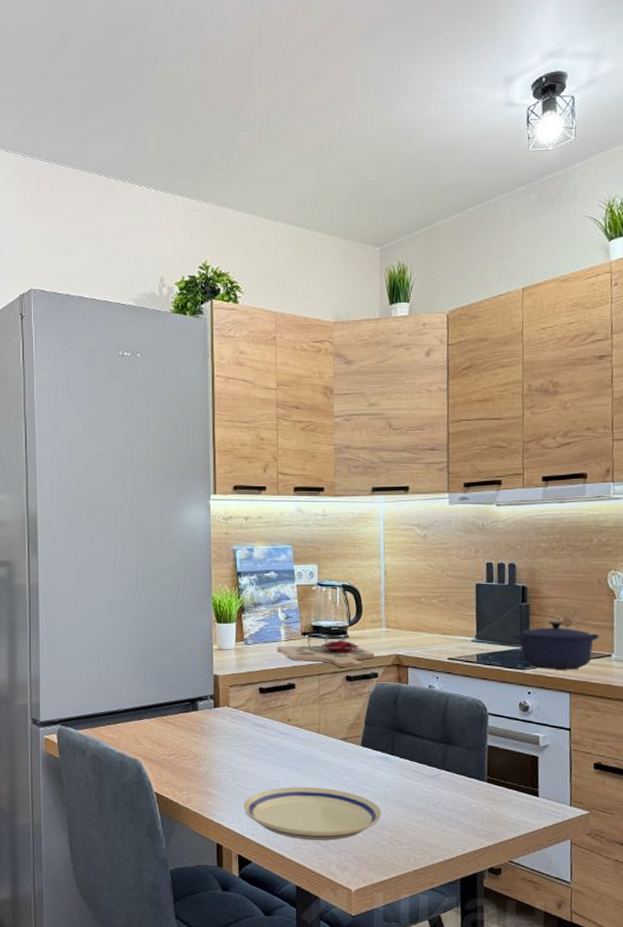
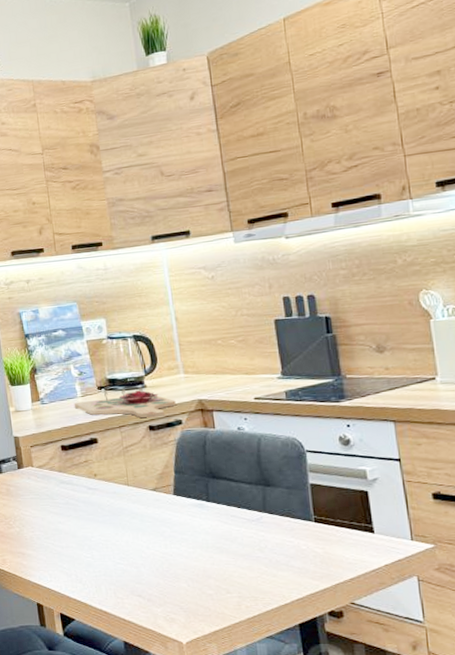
plate: present [243,786,381,841] -> none [59,540,204,594]
cooking pot: present [511,620,599,670] -> none [320,347,419,400]

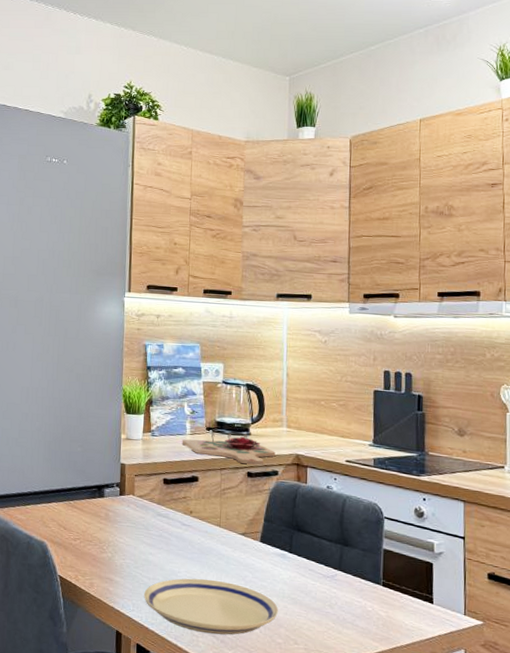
plate: none [59,540,204,594] -> present [144,578,278,635]

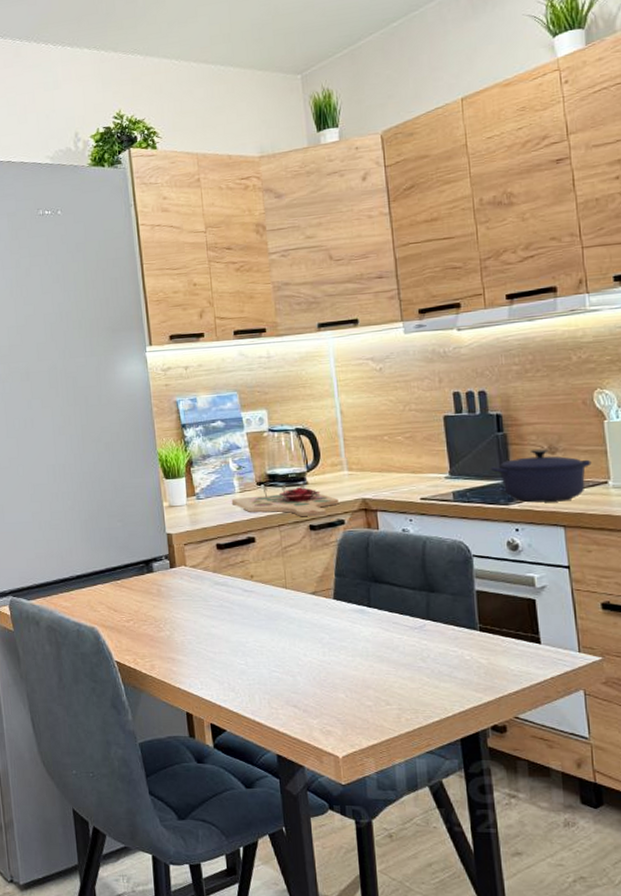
plate: present [144,578,278,635] -> none [211,646,364,705]
cooking pot: none [407,429,493,479] -> present [490,448,592,503]

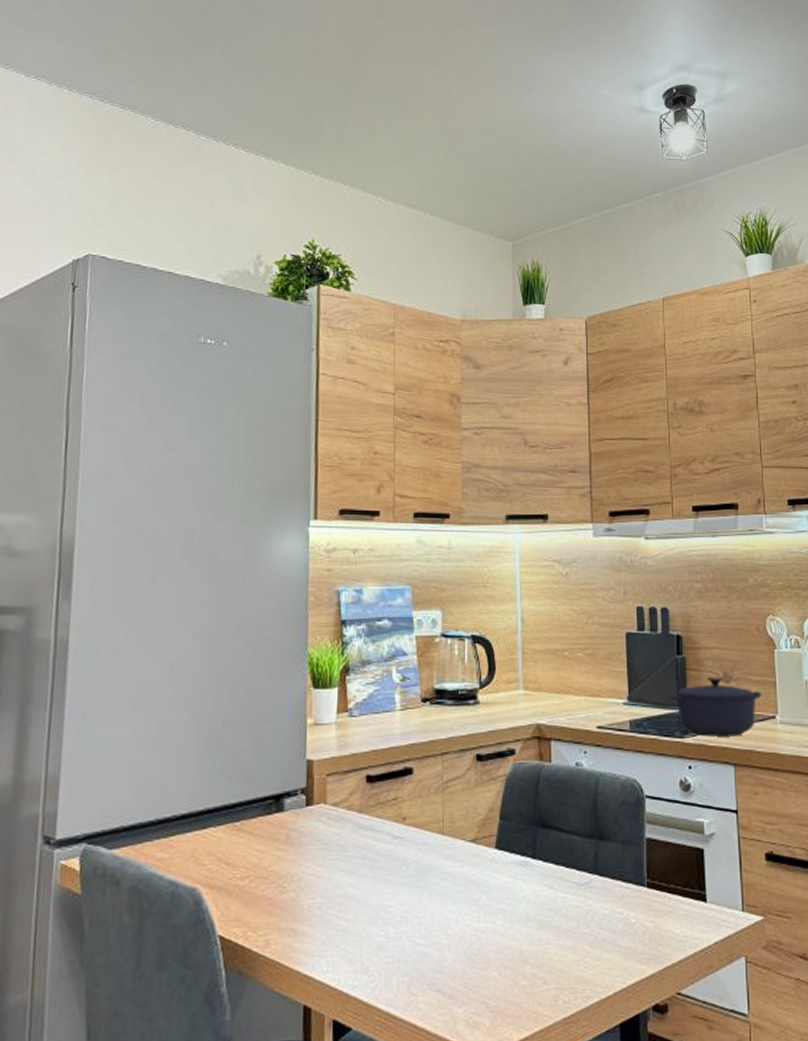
cutting board: present [231,484,339,517] -> none [389,703,511,744]

